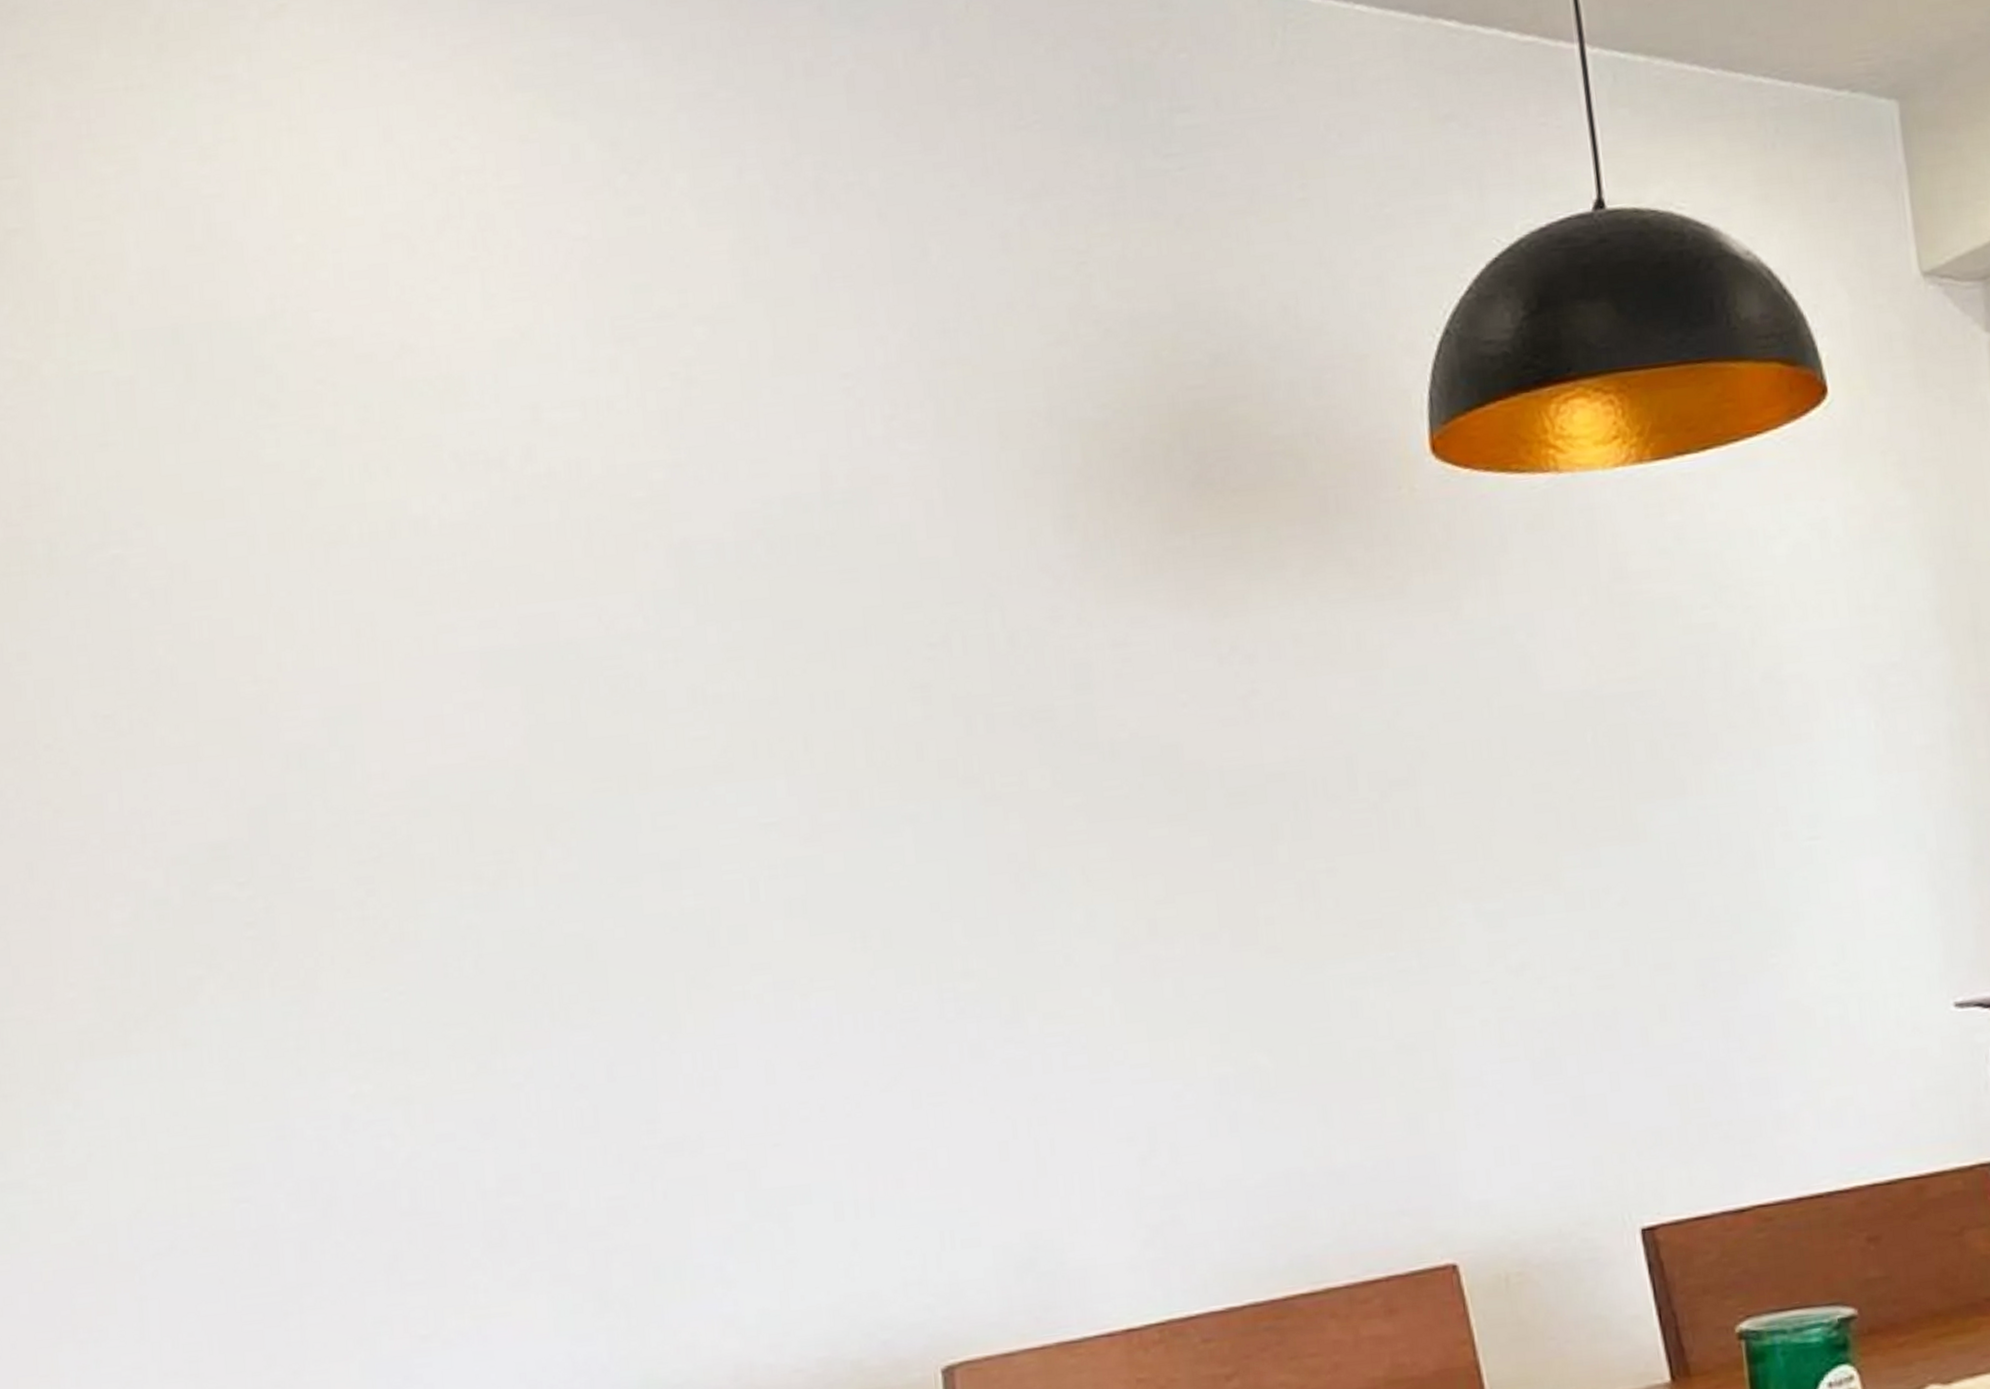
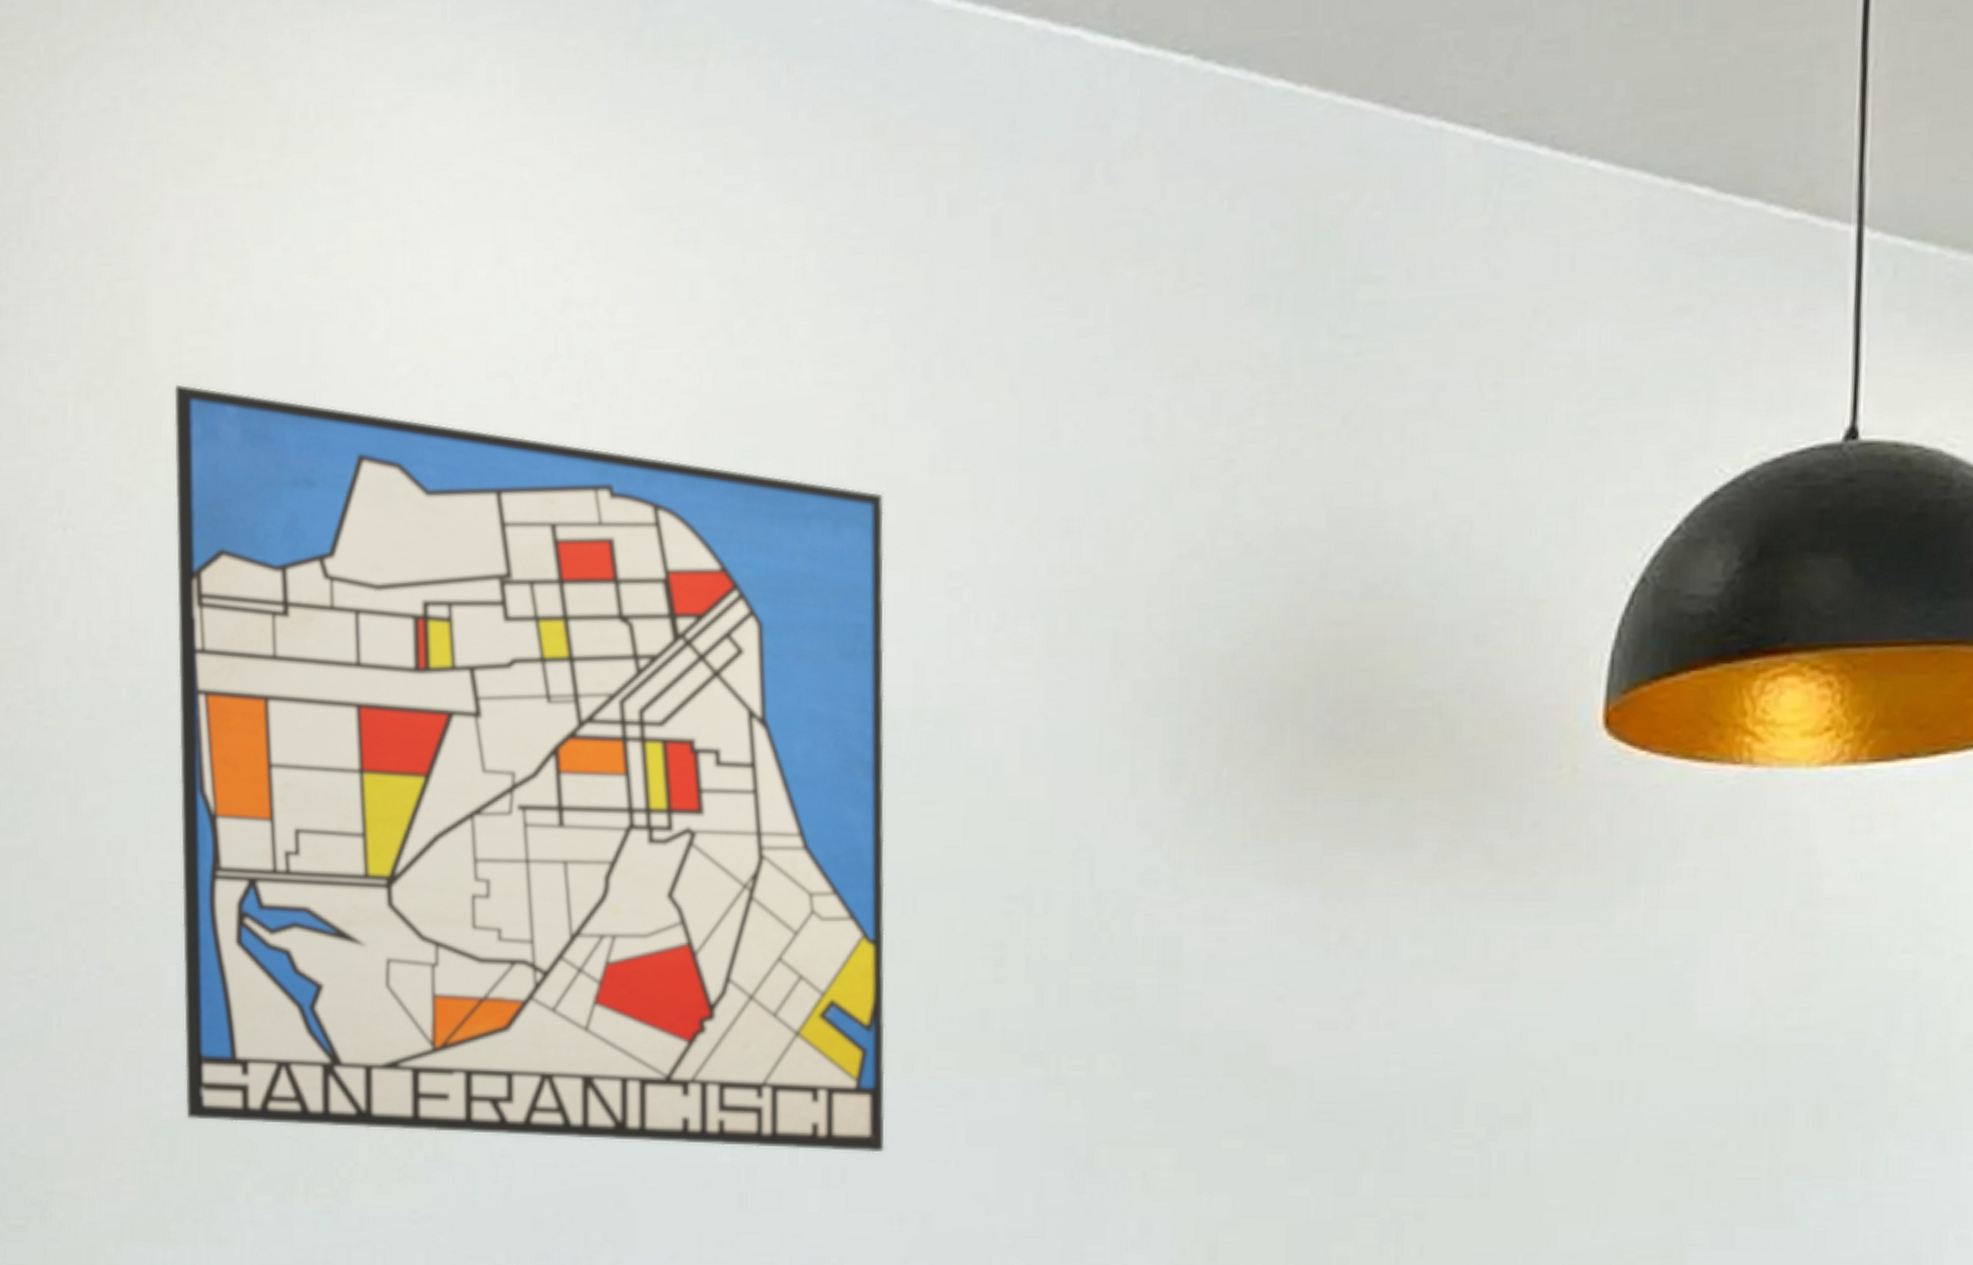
wall art: none [68,266,840,934] -> present [174,384,885,1153]

